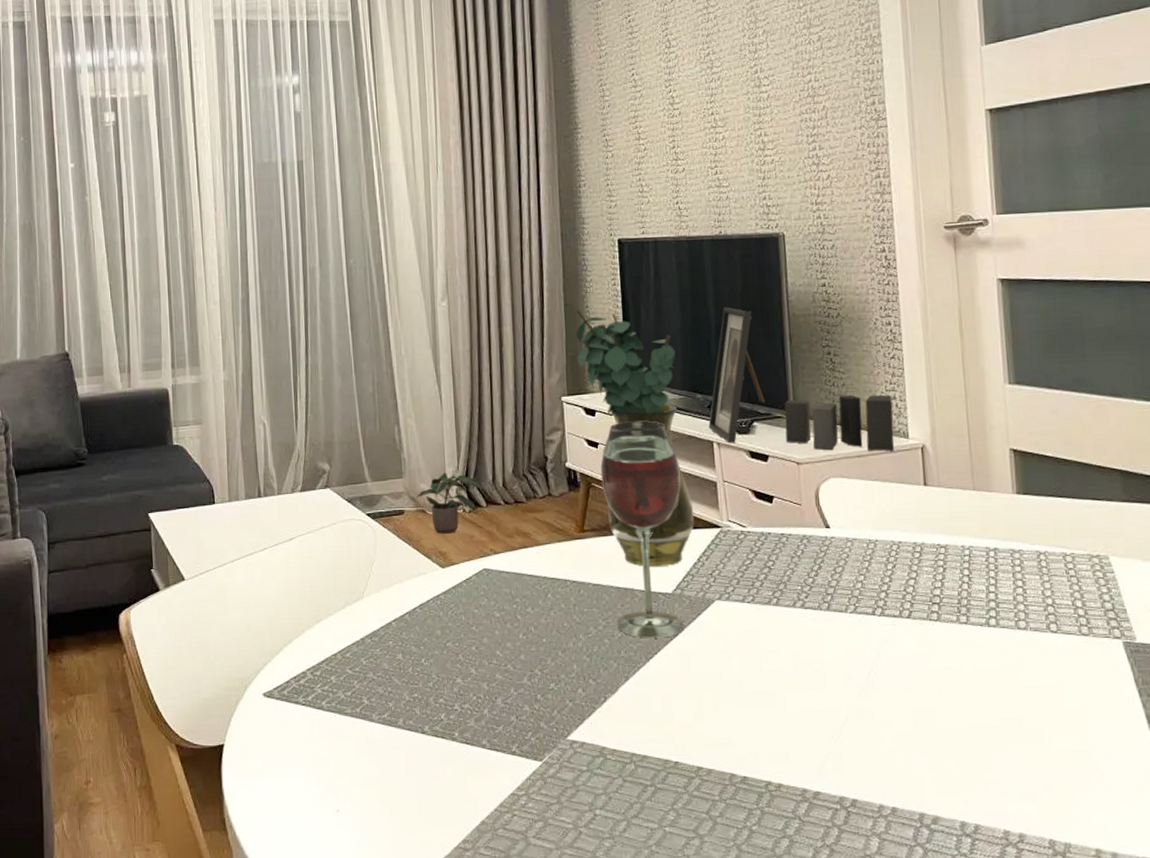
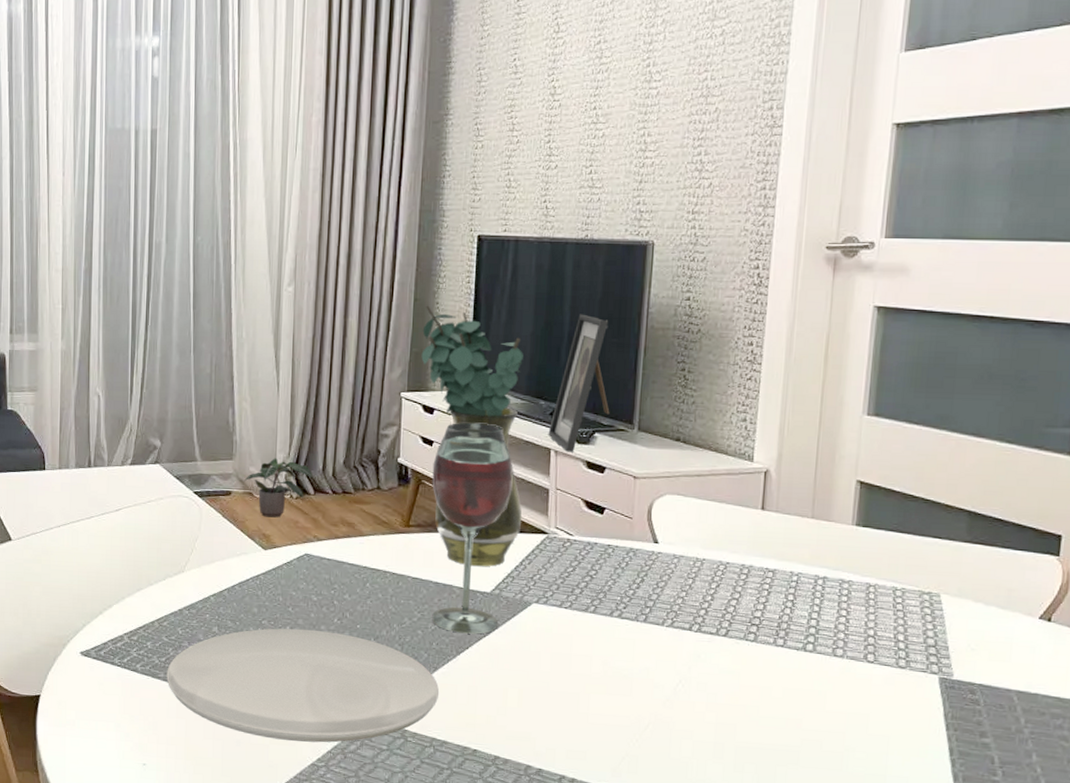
plate: none [353,648,633,770] -> present [166,628,439,743]
speaker: present [784,394,894,451] -> none [626,413,742,473]

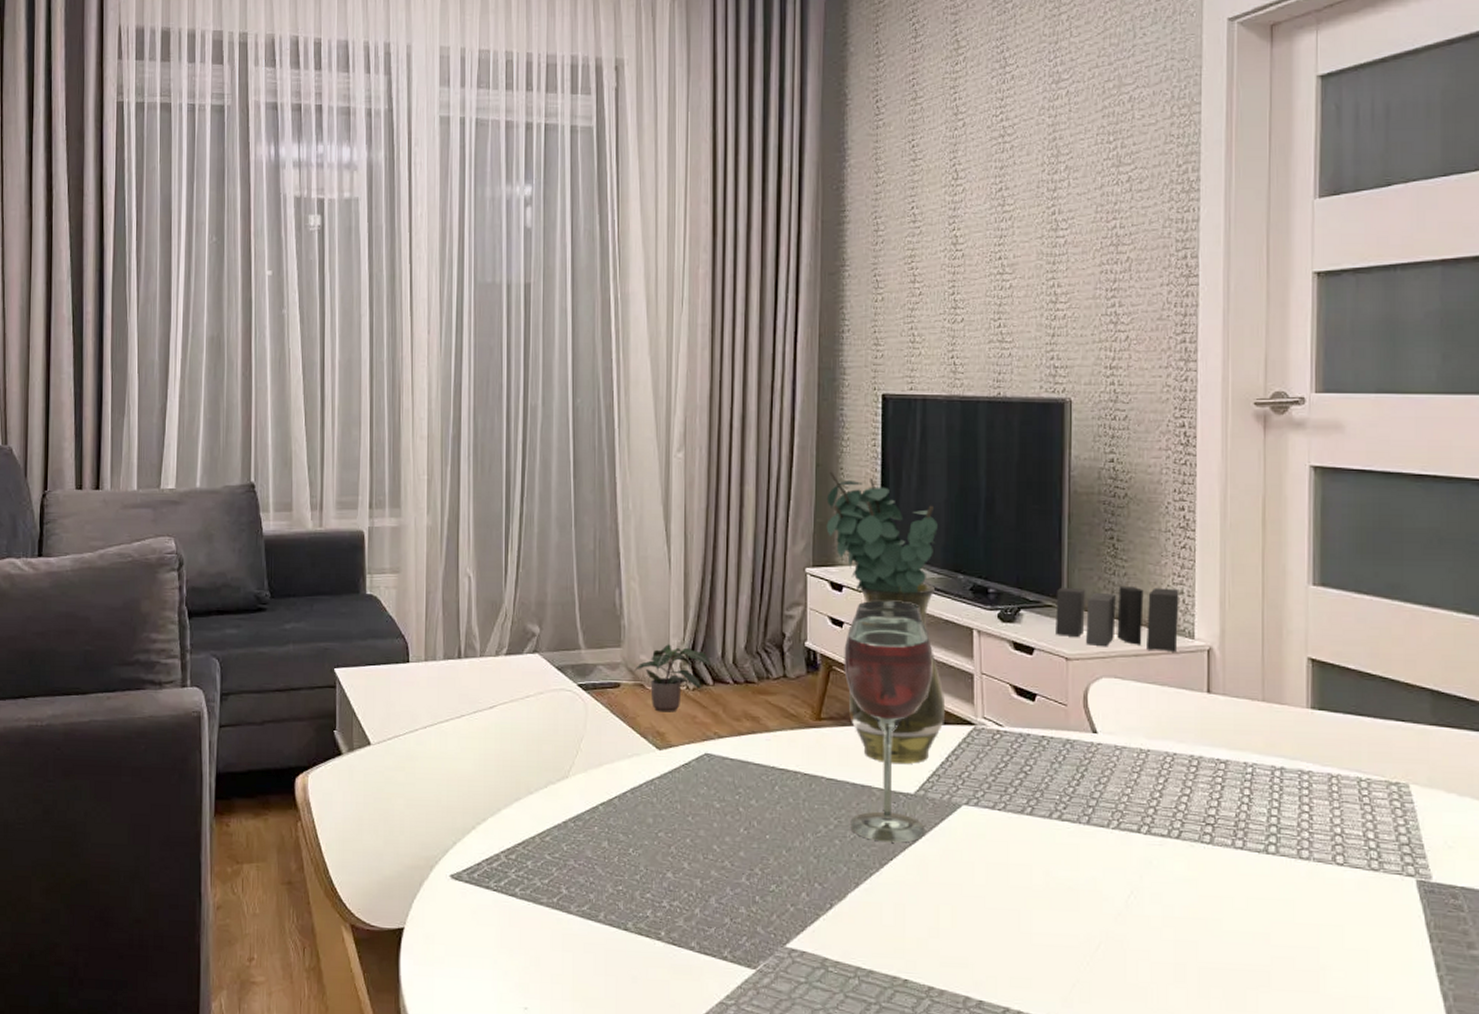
plate: present [166,628,439,743] -> none [550,841,861,976]
picture frame: present [548,314,610,452] -> none [969,478,1035,632]
speaker: none [626,413,742,473] -> present [1056,587,1179,652]

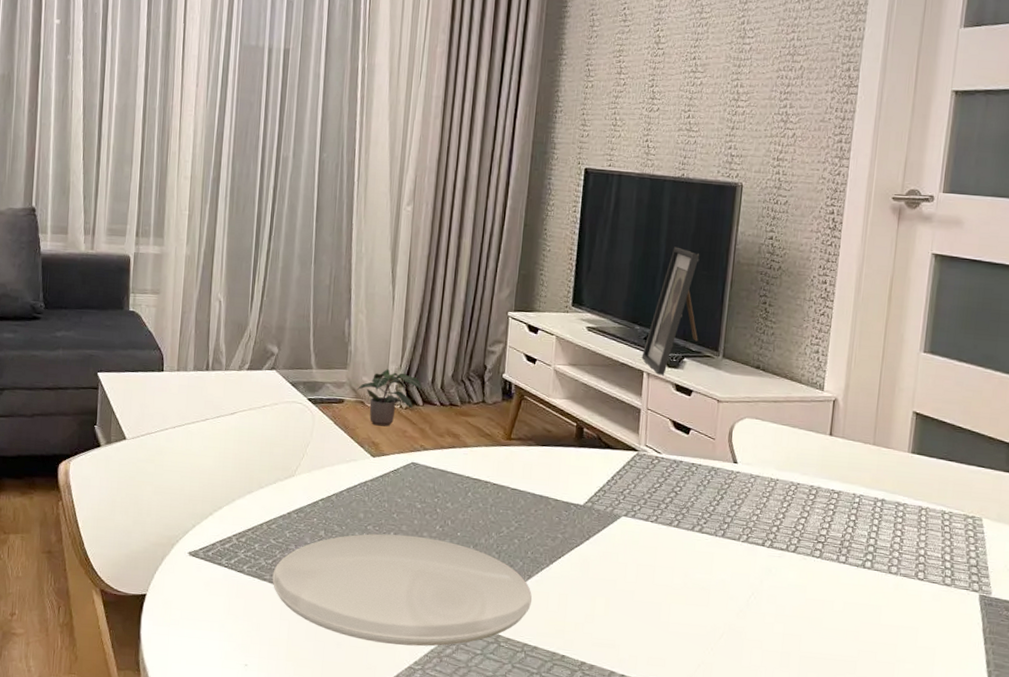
plate: none [550,841,861,976] -> present [272,534,532,646]
vase: present [826,471,946,764] -> none [528,231,622,480]
wineglass: present [844,600,933,843] -> none [528,343,609,545]
picture frame: none [969,478,1035,632] -> present [641,246,700,375]
speaker: present [1056,587,1179,652] -> none [711,341,815,400]

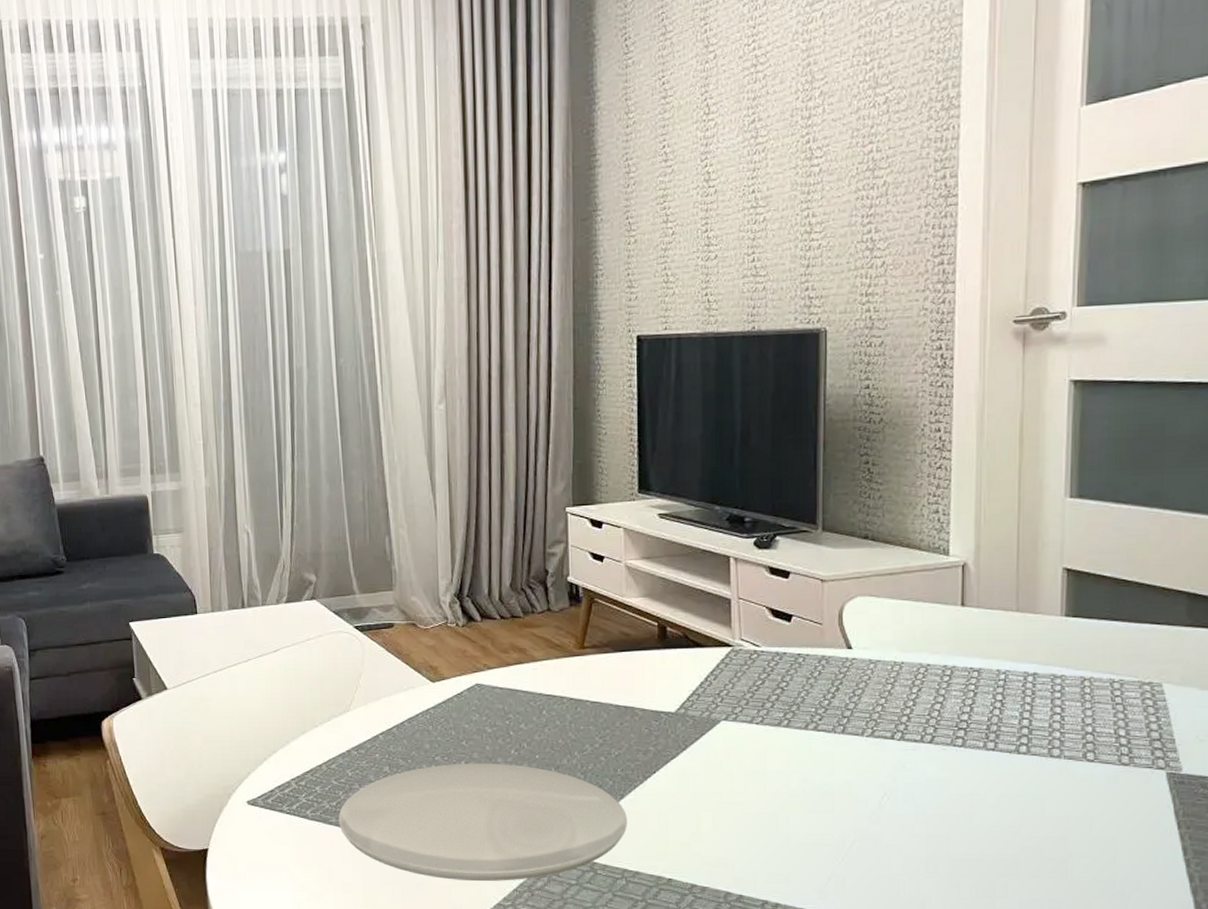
potted plant: present [357,369,422,427] -> none [406,585,478,648]
picture frame: present [641,246,700,375] -> none [726,411,791,559]

